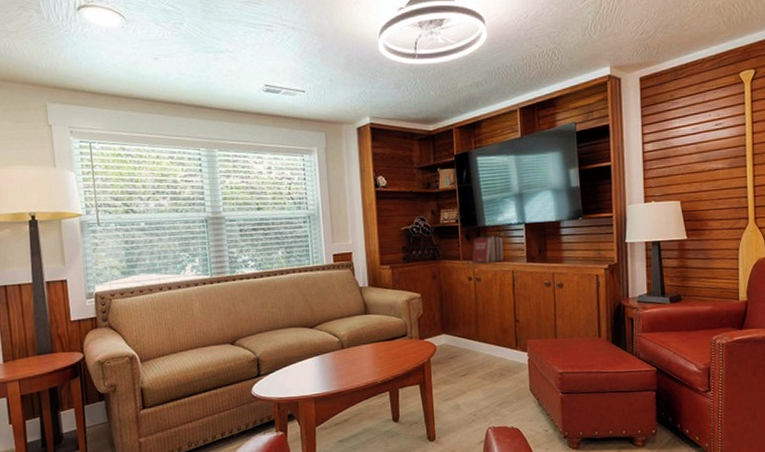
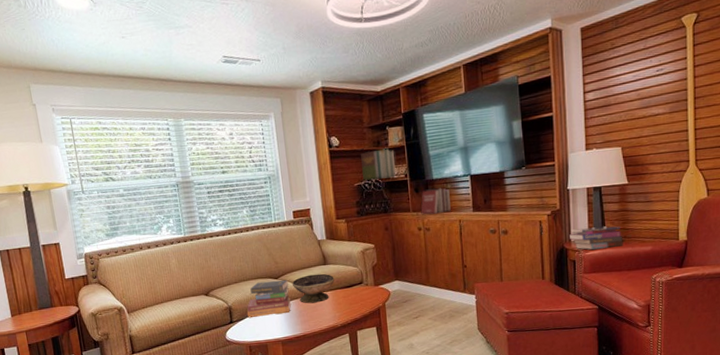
books: none [276,329,327,371] -> present [246,279,292,318]
decorative bowl: none [328,324,376,357] -> present [291,273,334,304]
books: none [409,191,446,225] -> present [361,148,396,181]
books: none [627,282,683,308] -> present [570,225,623,250]

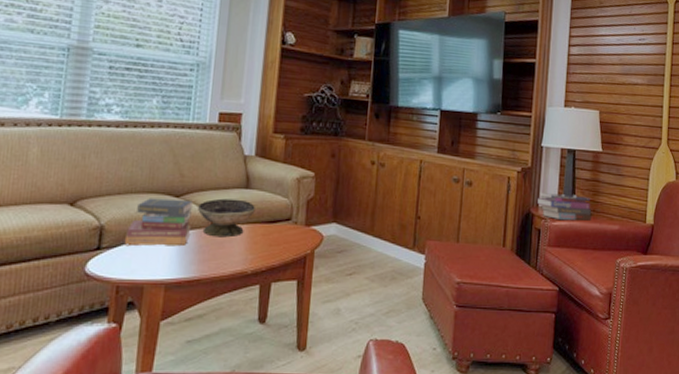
books: present [361,148,396,181] -> none [316,57,358,96]
books: present [421,188,451,215] -> none [377,117,415,149]

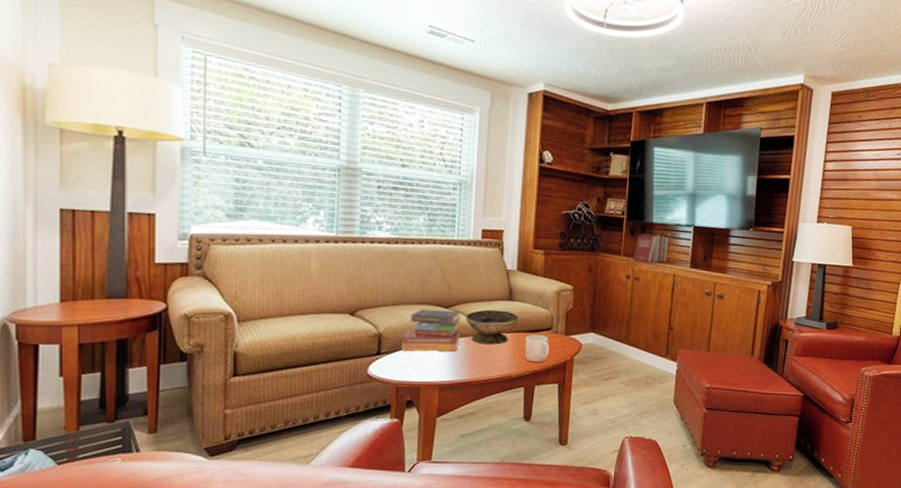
mug: none [261,226,288,257] -> present [524,335,549,363]
books: none [377,117,415,149] -> present [632,233,669,264]
books: present [537,193,592,222] -> none [786,306,839,333]

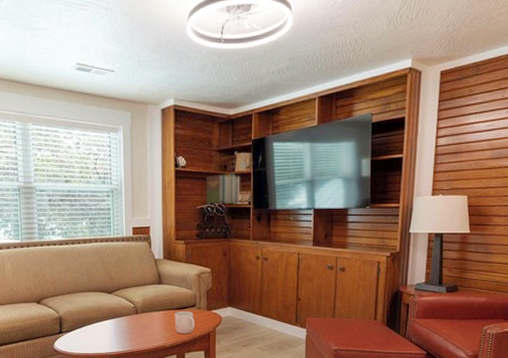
books: present [400,308,461,352] -> none [77,295,123,329]
decorative bowl: present [465,309,518,345] -> none [124,293,167,321]
books: none [573,175,614,213] -> present [206,174,239,205]
books: present [632,233,669,264] -> none [261,219,291,244]

